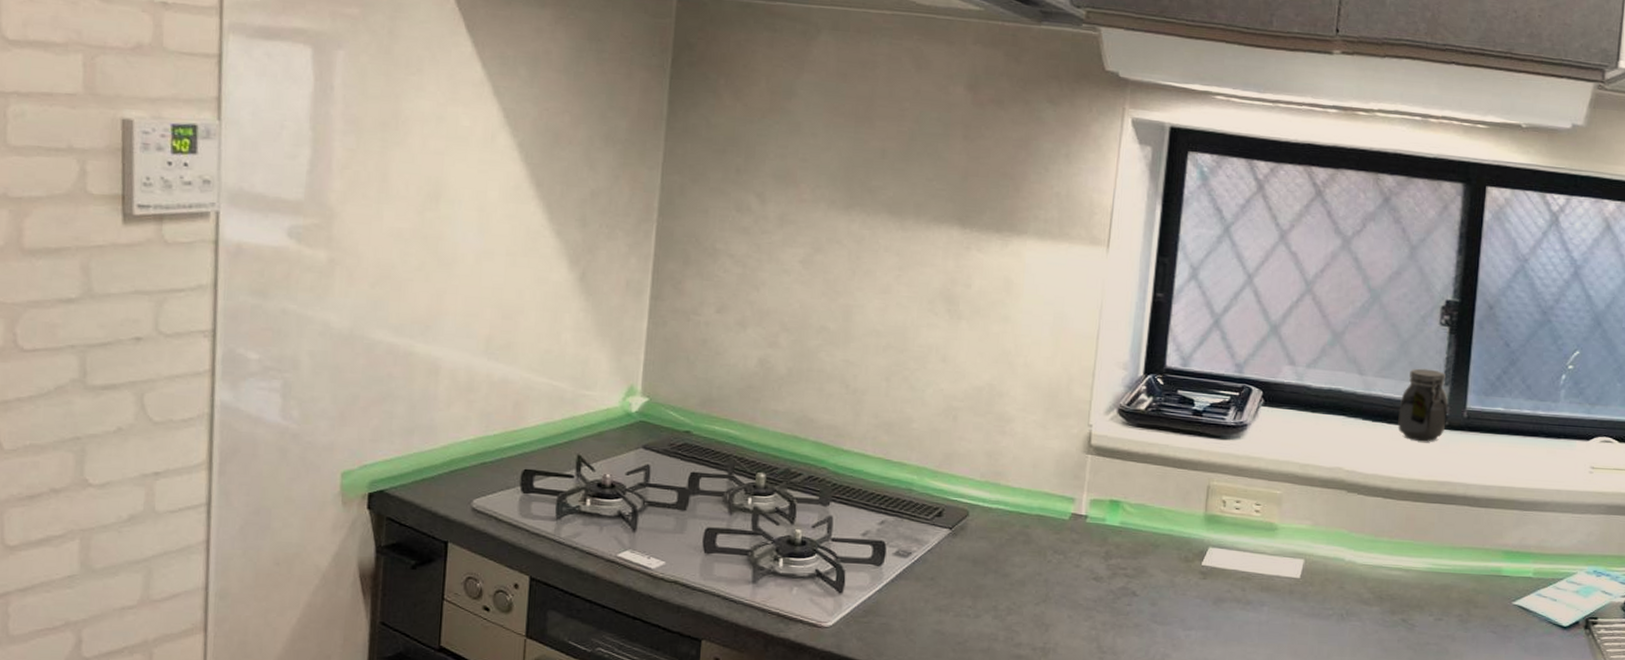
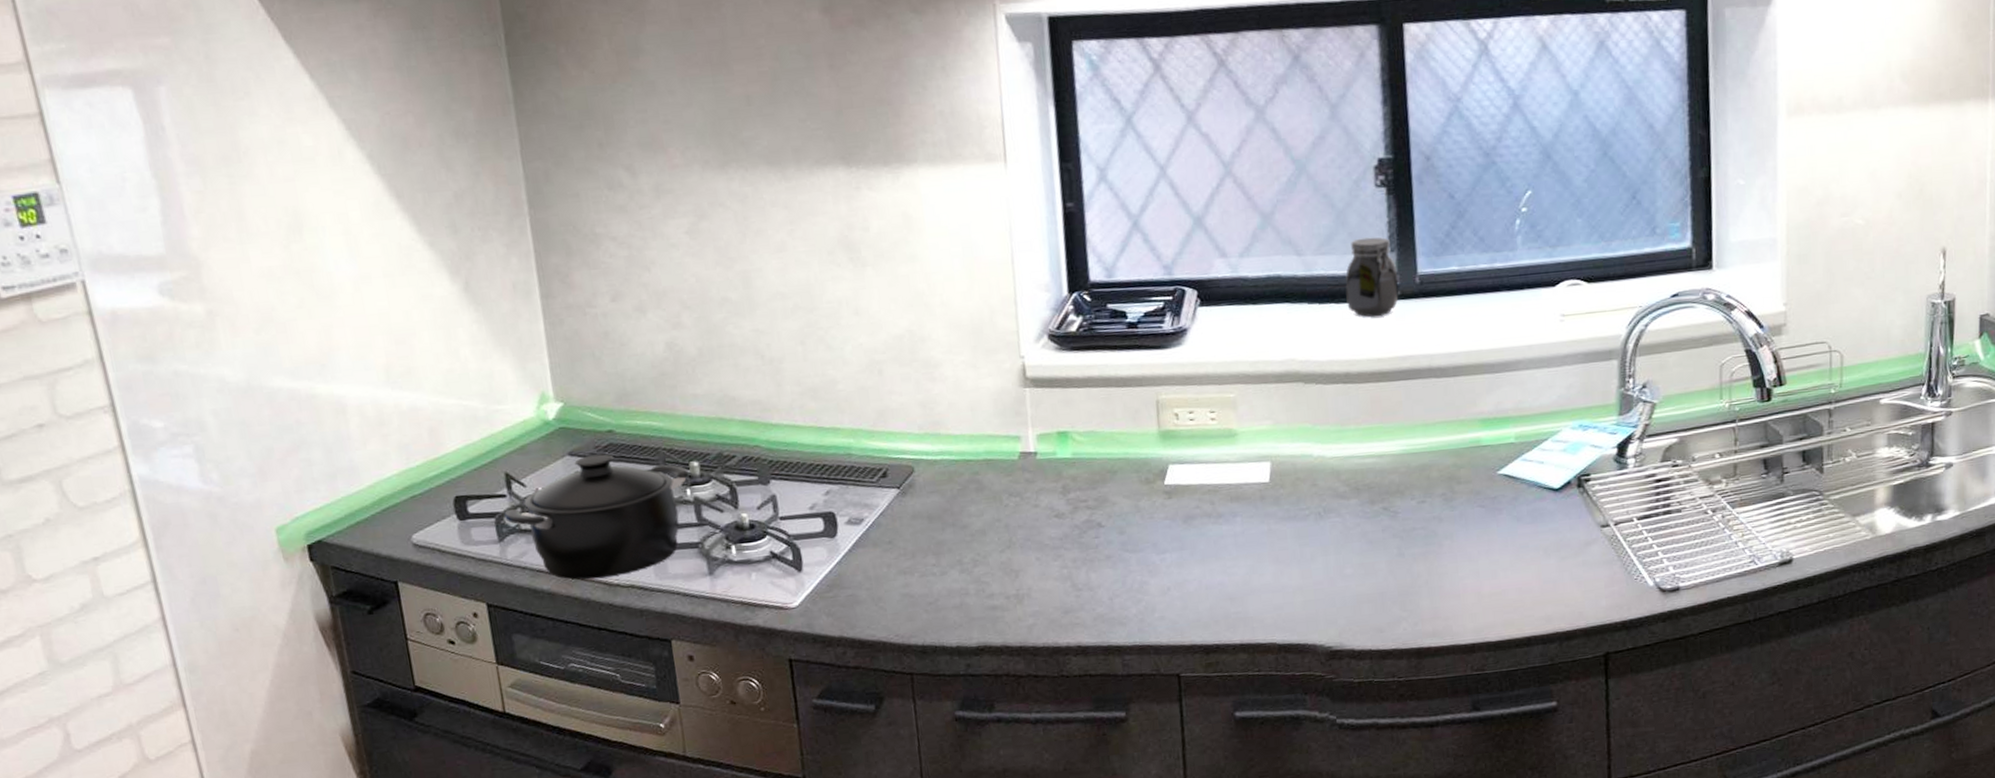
saucepan: none [567,451,754,570] -> present [504,454,689,580]

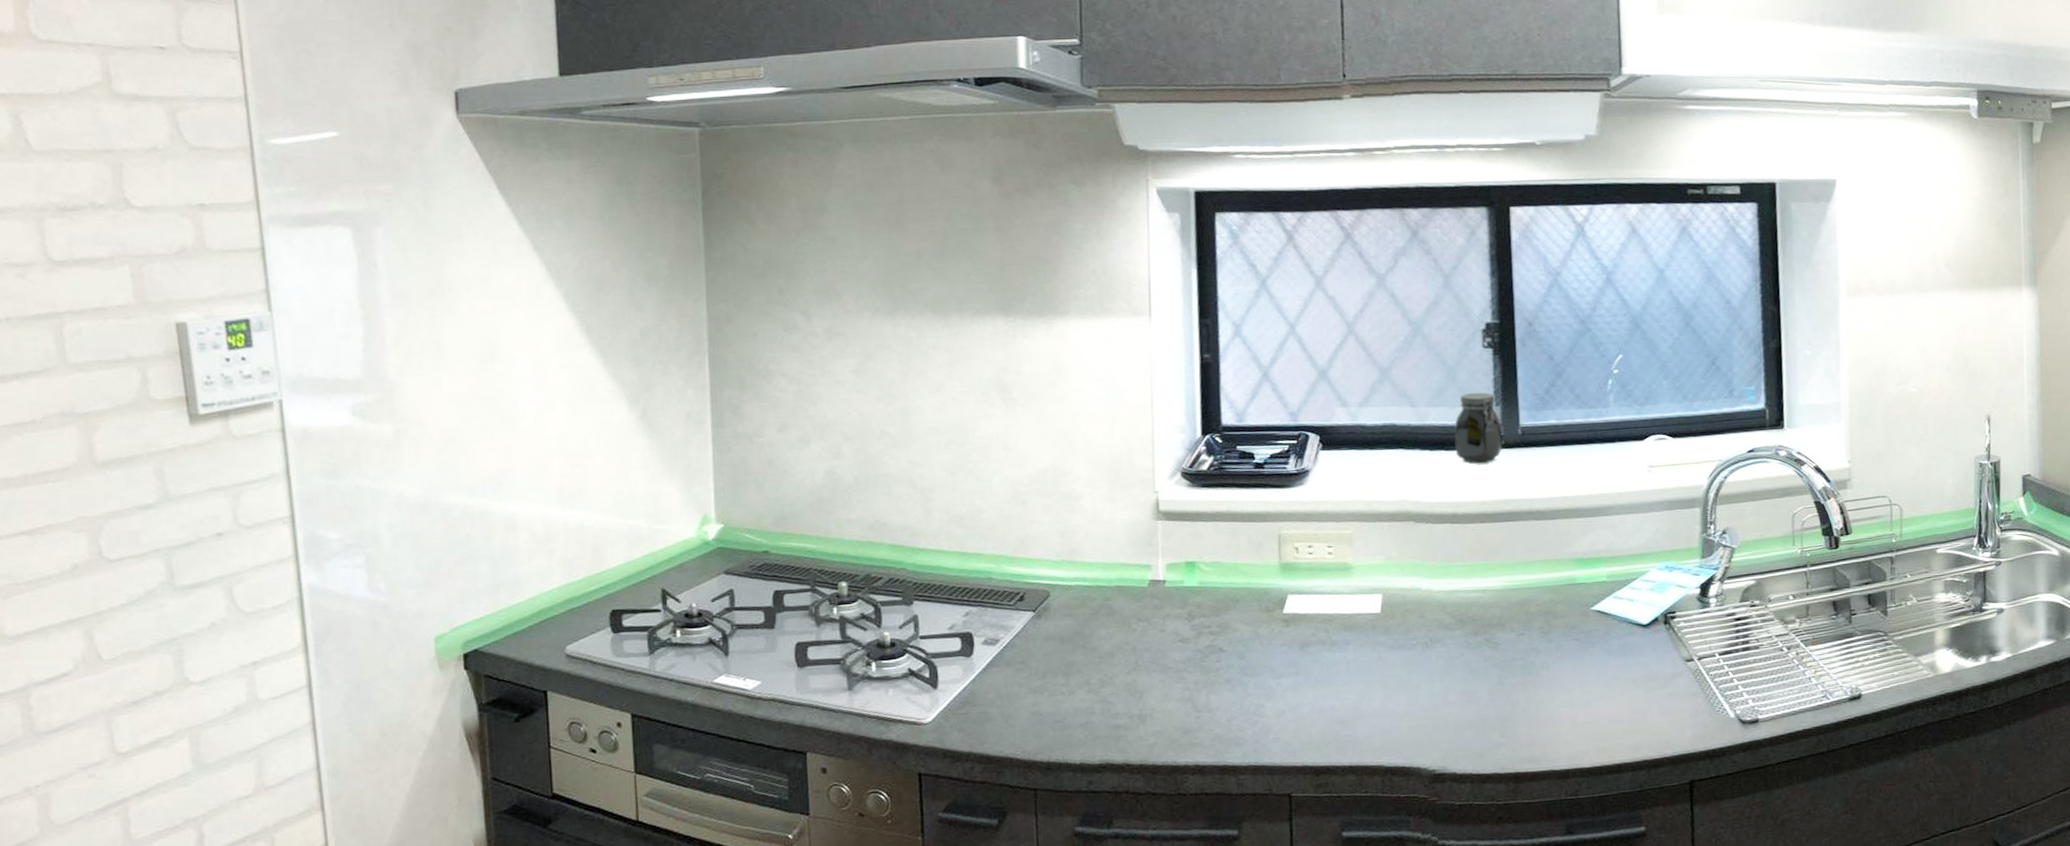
saucepan: present [504,454,689,580] -> none [657,573,837,692]

